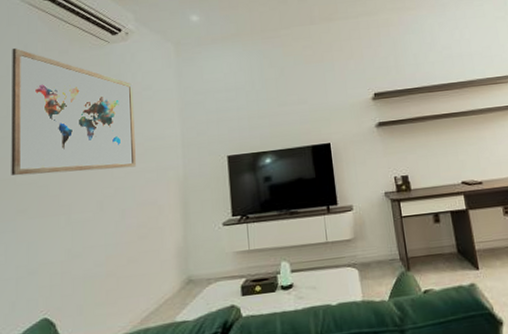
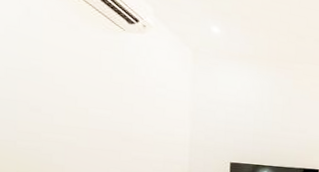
wall art: present [11,48,136,176] -> none [10,8,147,155]

